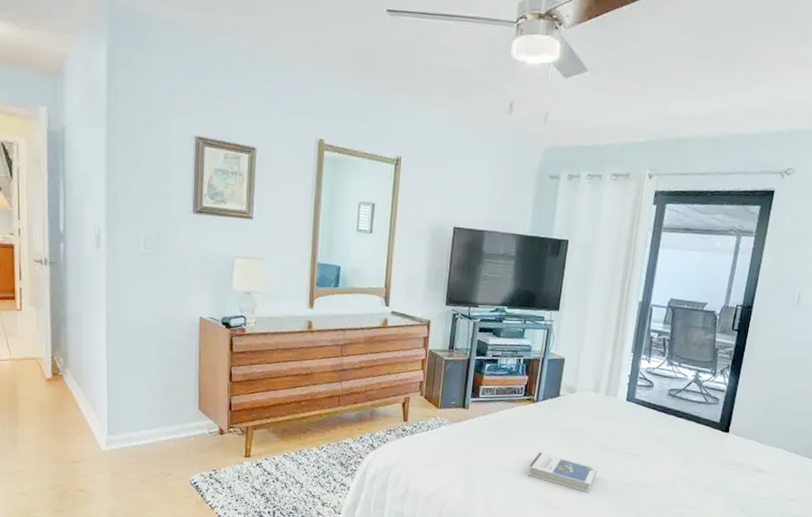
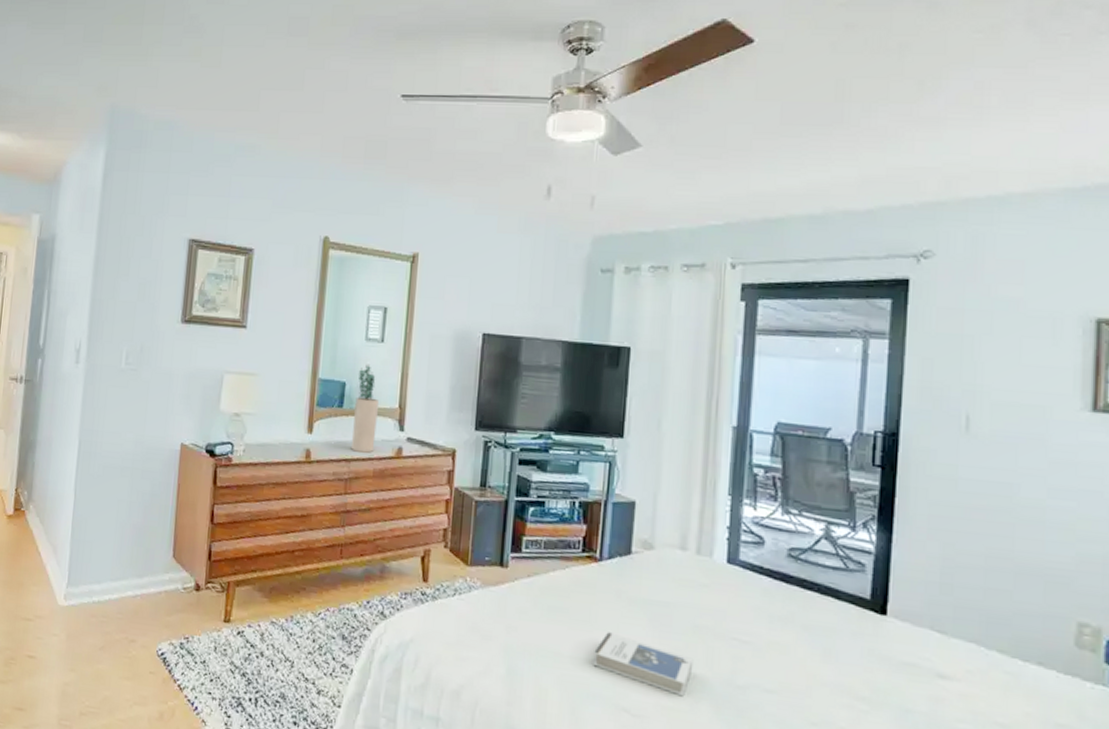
vase: none [345,251,369,324] -> present [350,364,380,453]

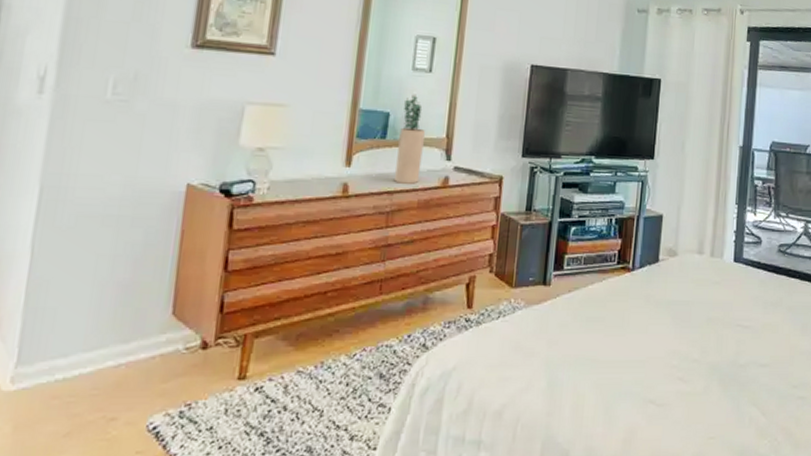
hardback book: present [591,632,694,697] -> none [624,334,707,382]

